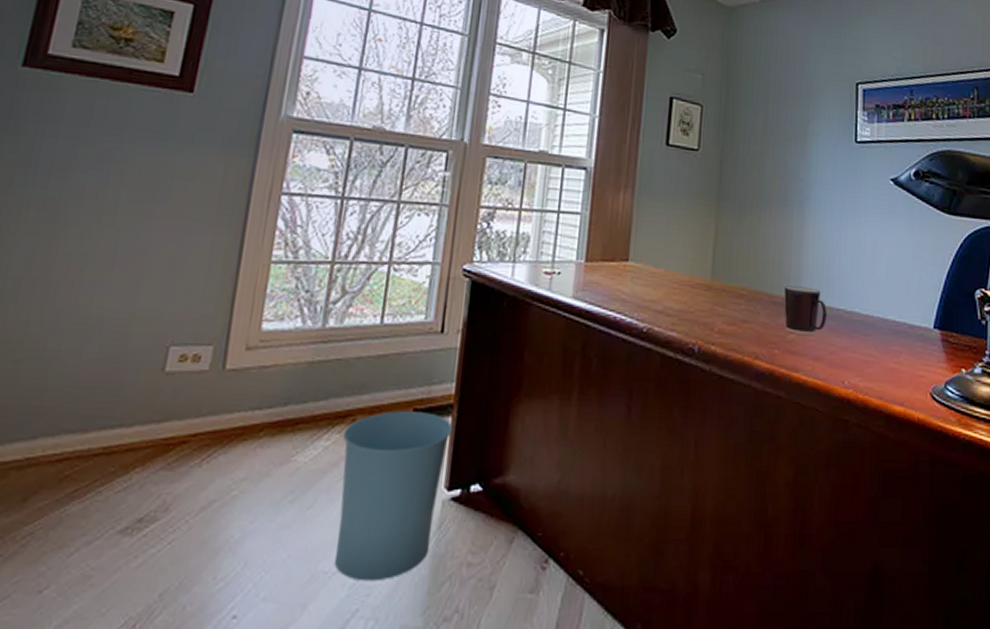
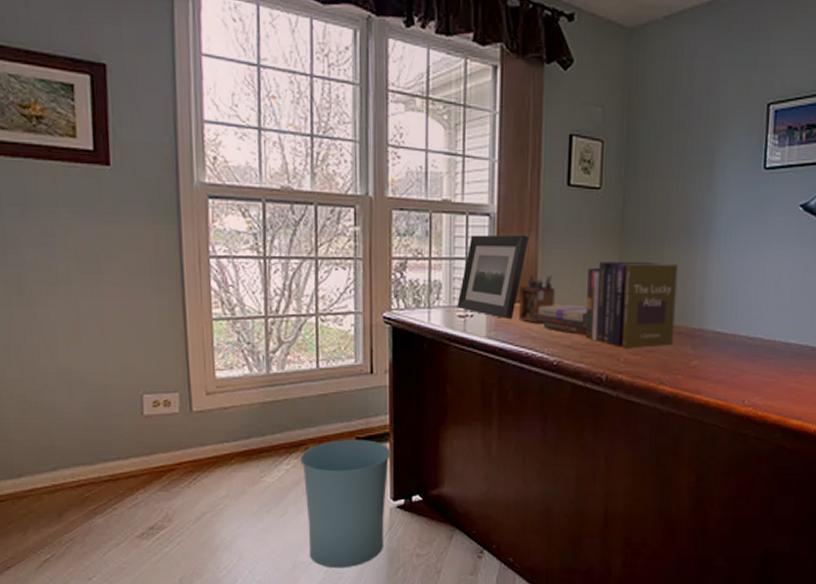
picture frame: none [544,188,625,280] -> present [457,234,529,320]
desk organizer: none [609,233,649,285] -> present [519,275,555,323]
books: none [622,265,682,302] -> present [532,304,588,336]
books: none [678,223,774,318] -> present [586,261,678,349]
mug: present [784,286,827,336] -> none [687,317,730,362]

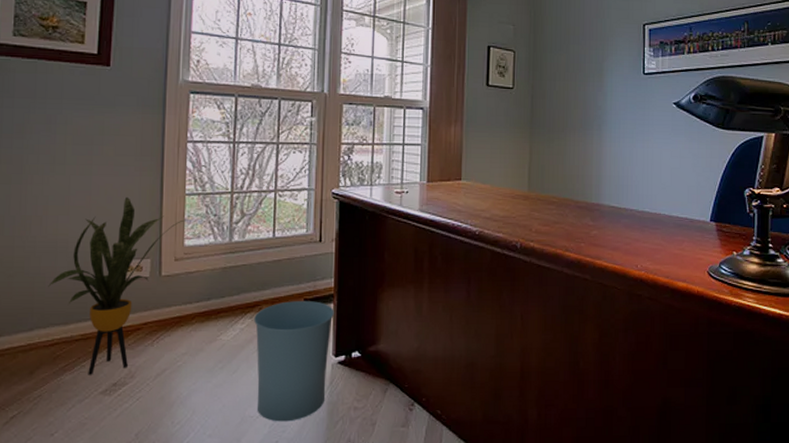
house plant: none [67,322,217,518] -> present [48,196,187,375]
picture frame: present [457,234,529,320] -> none [395,124,456,196]
desk organizer: present [519,275,555,323] -> none [447,158,477,199]
books: present [532,304,588,336] -> none [457,182,504,210]
books: present [586,261,678,349] -> none [503,147,577,221]

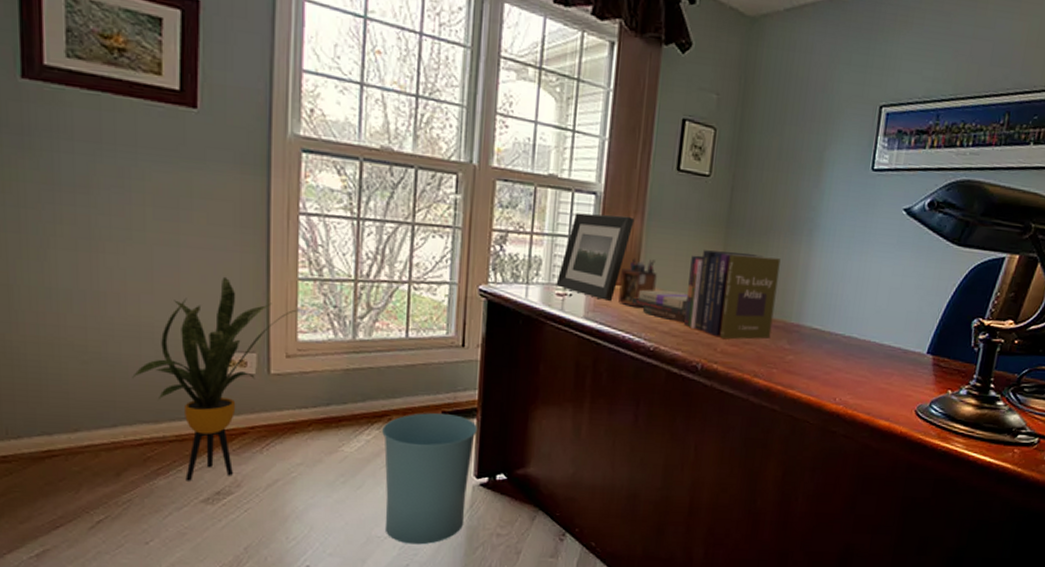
picture frame: none [395,124,456,196] -> present [556,213,635,302]
desk organizer: none [447,158,477,199] -> present [618,258,657,308]
books: none [457,182,504,210] -> present [631,290,689,324]
books: none [503,147,577,221] -> present [684,250,781,340]

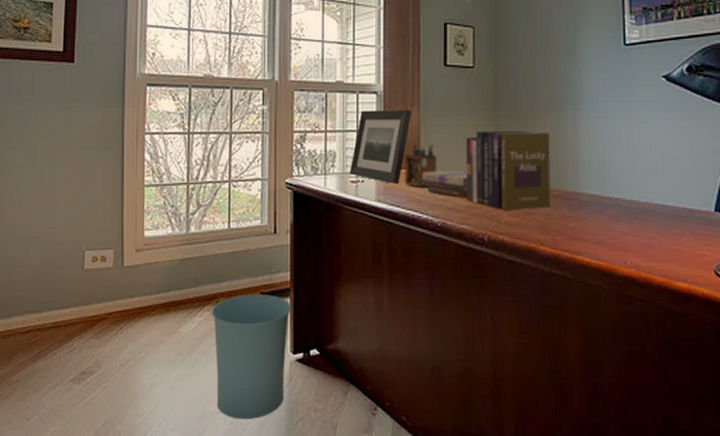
house plant: present [132,276,301,481] -> none [23,188,146,363]

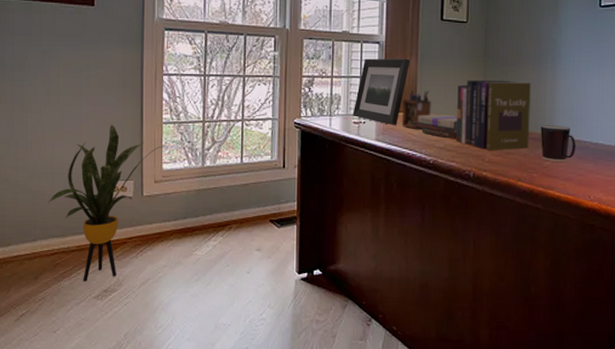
house plant: none [23,188,146,363] -> present [48,124,165,282]
waste bin: present [212,294,291,420] -> none [225,222,297,330]
mug: none [564,180,606,224] -> present [540,125,576,163]

